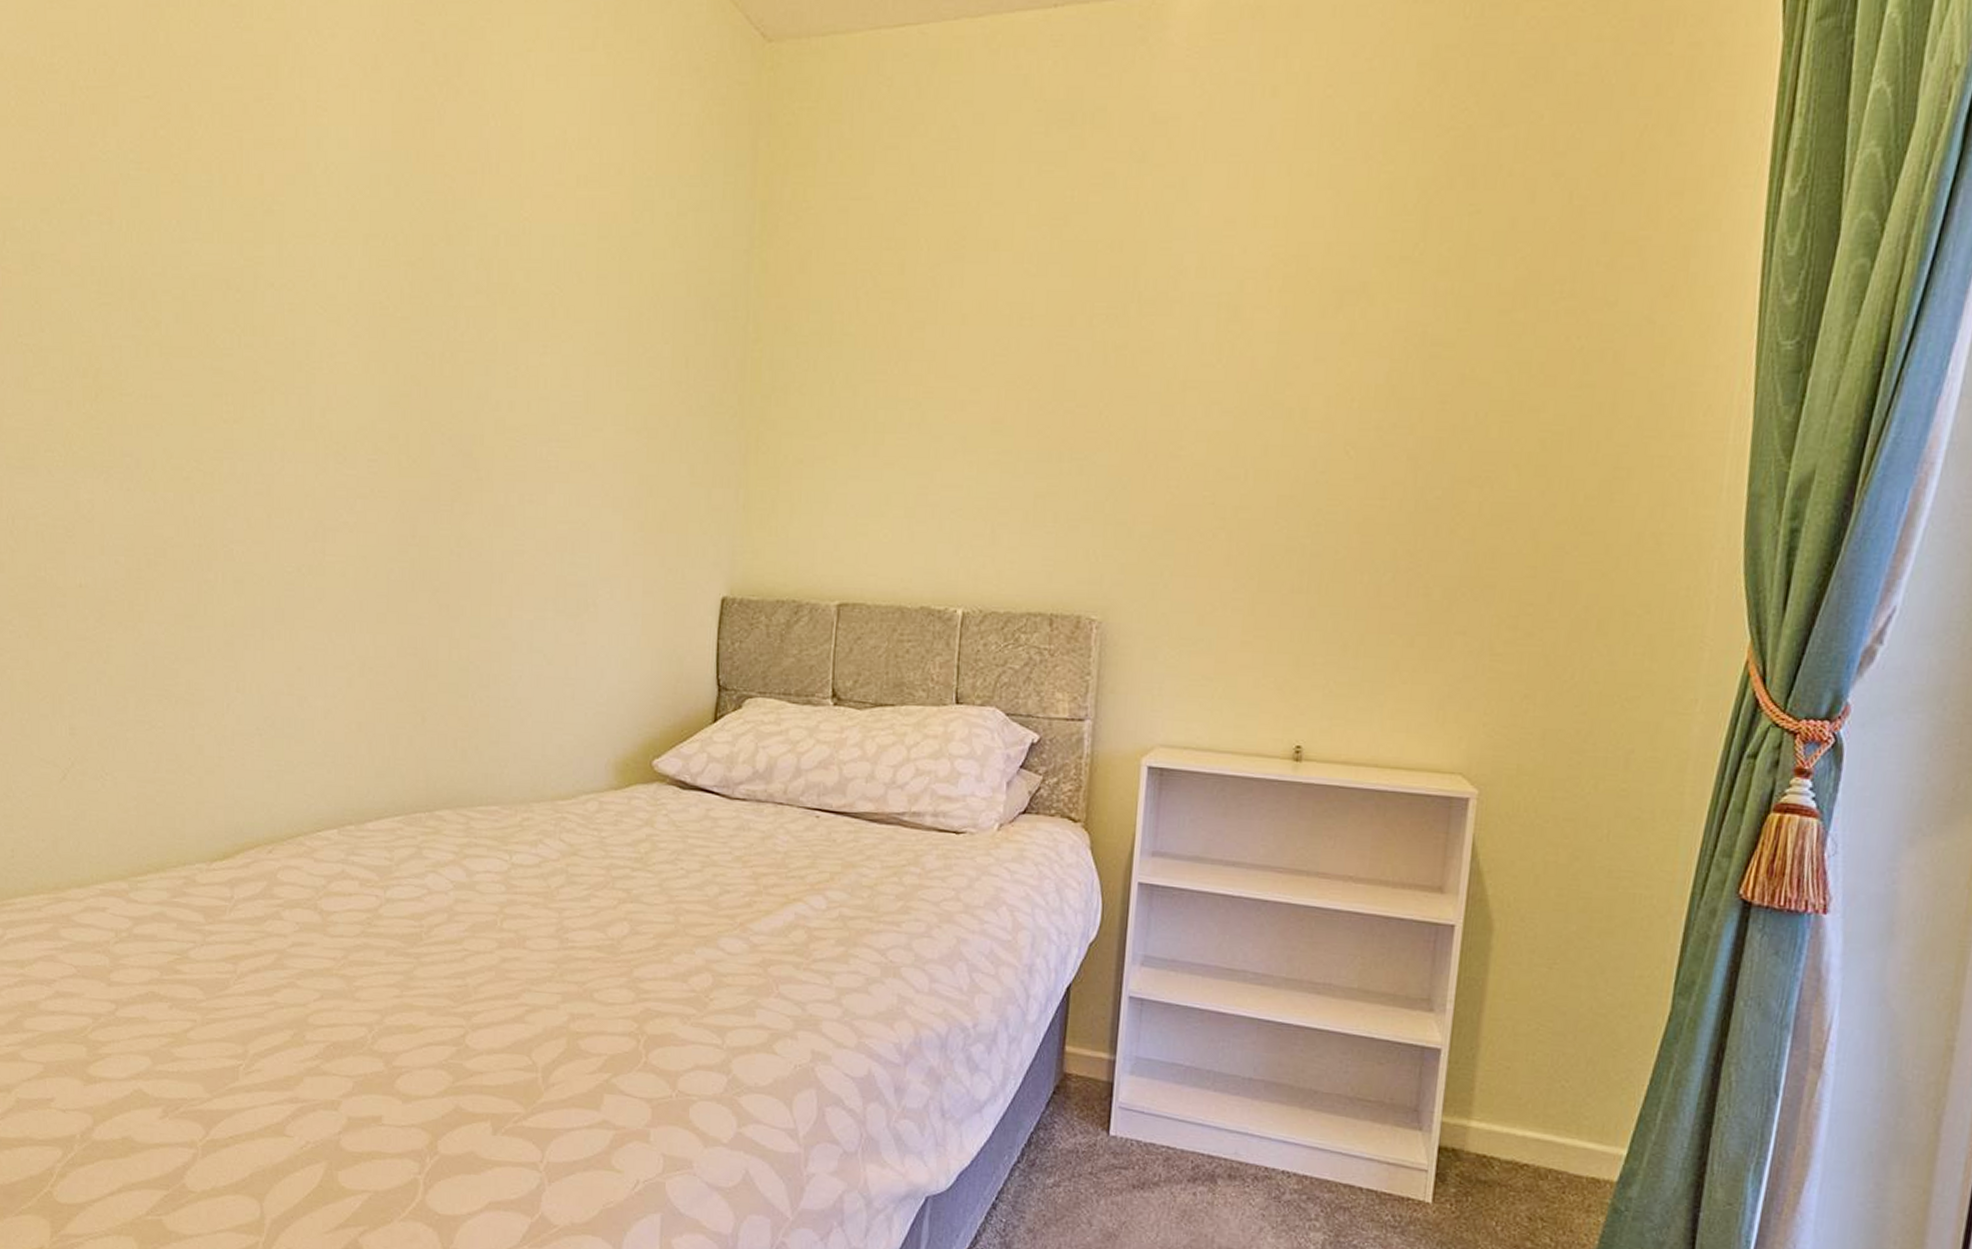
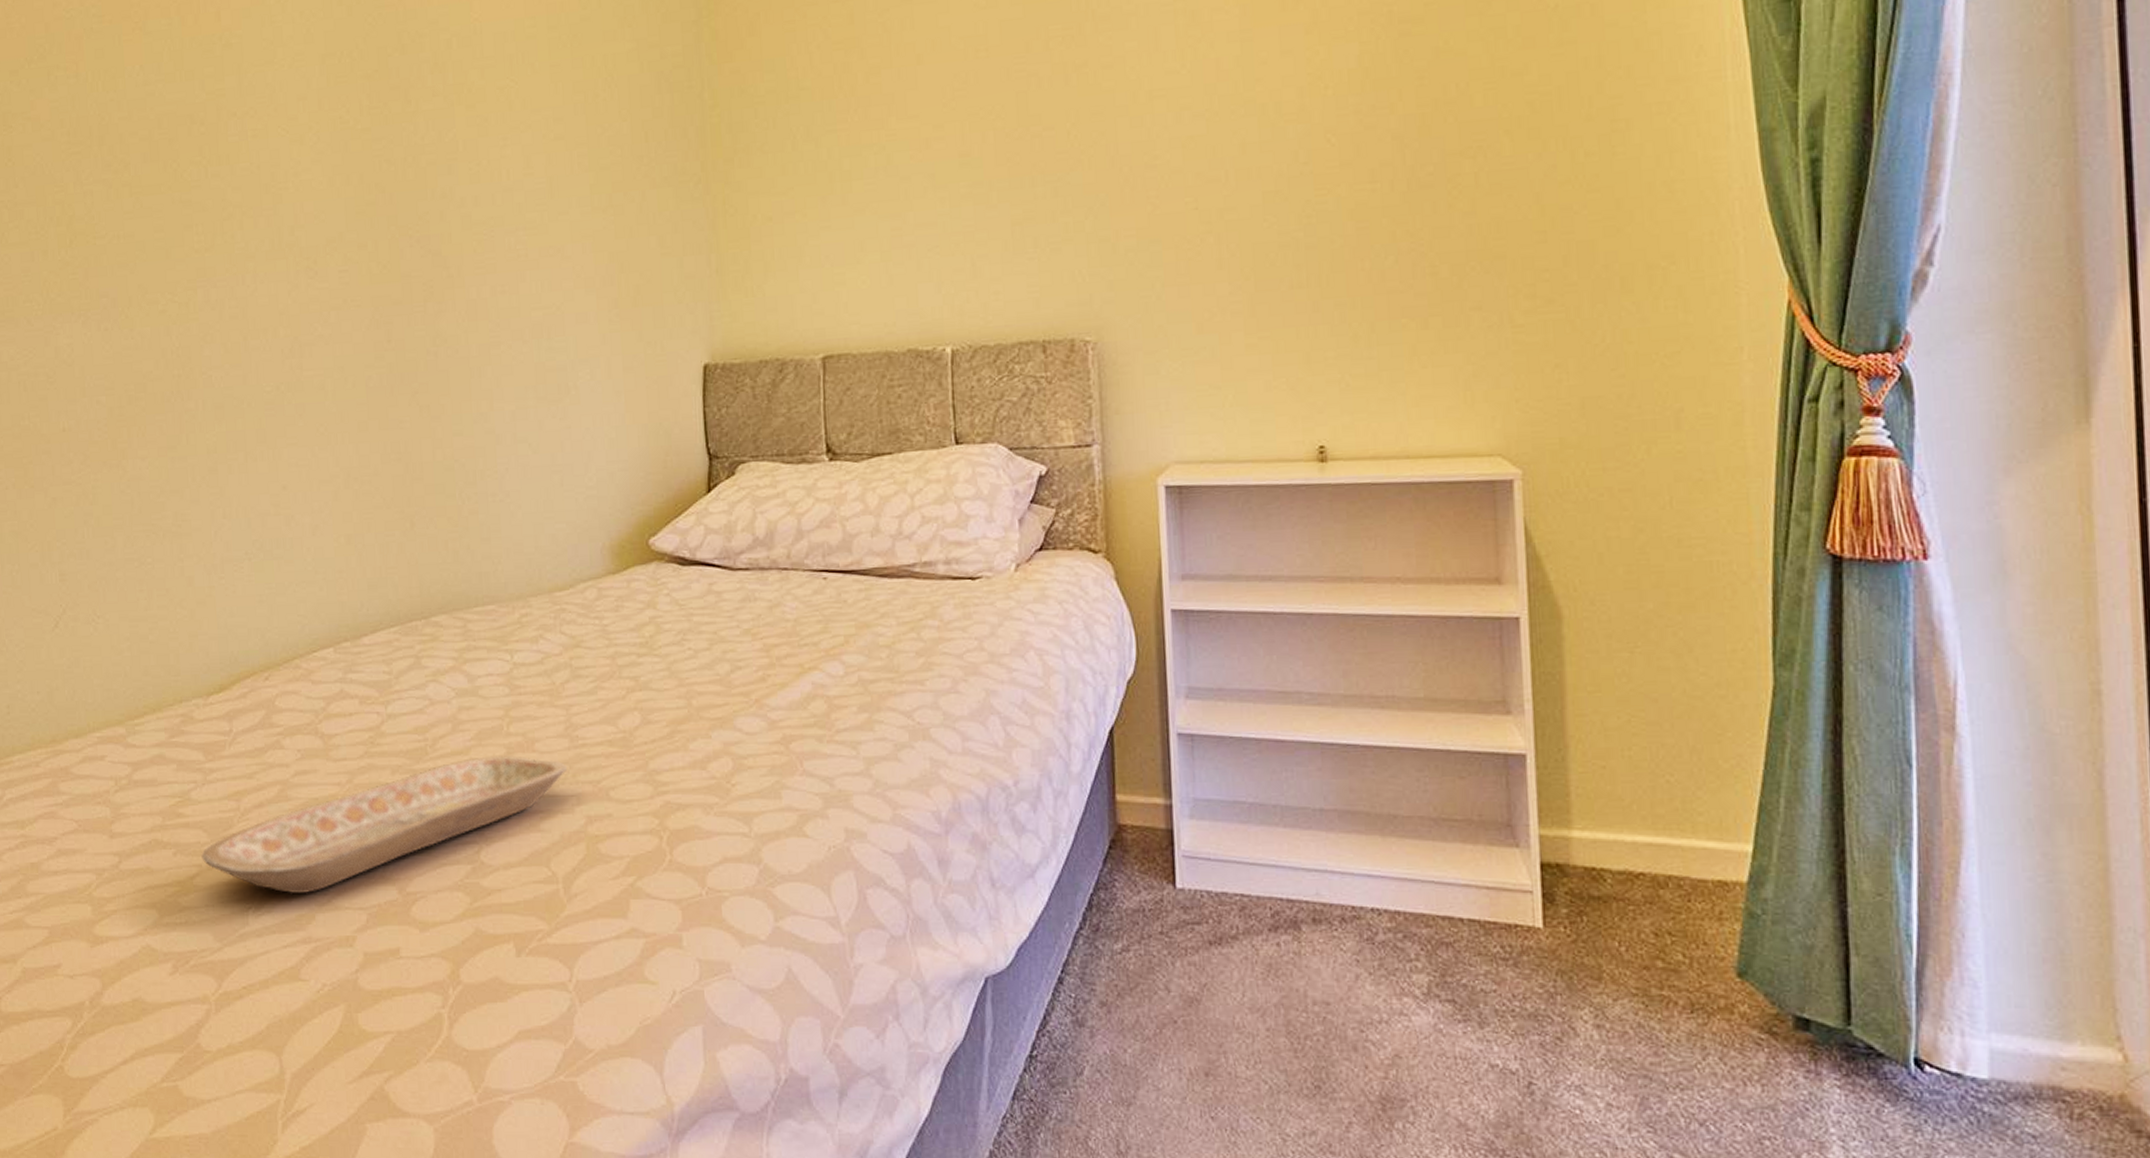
tray: none [196,948,555,1058] -> present [201,754,567,894]

